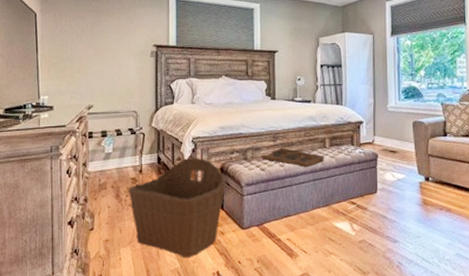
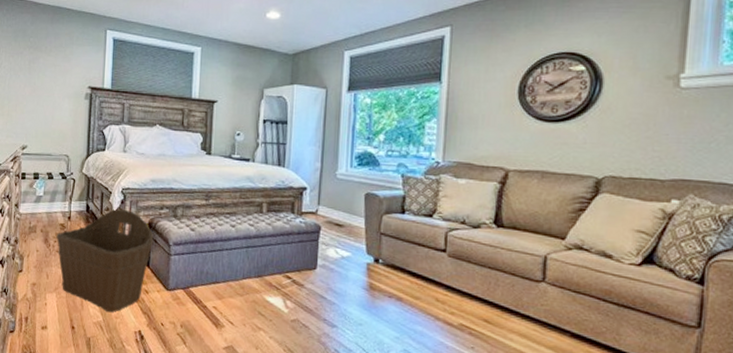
decorative tray: present [260,148,324,167] -> none [191,208,260,232]

